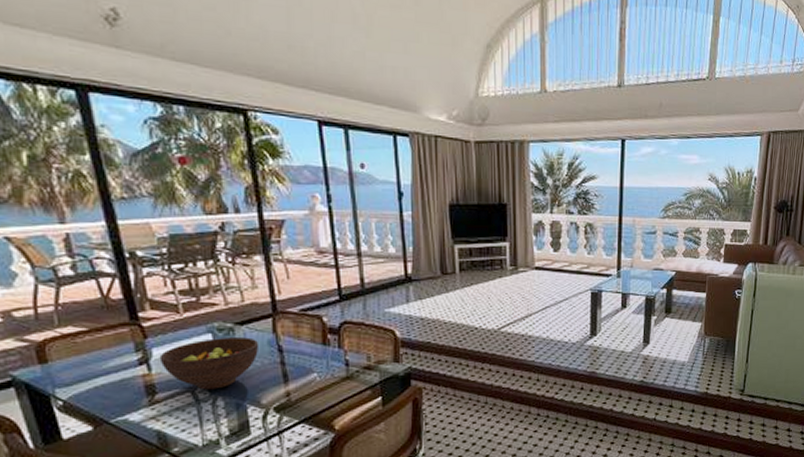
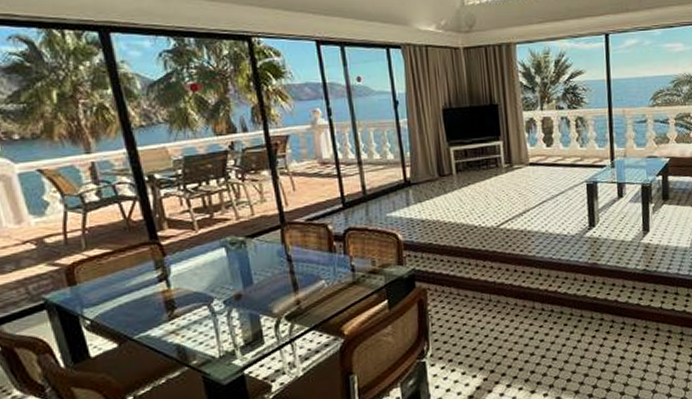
fruit bowl: present [159,337,260,390] -> none [177,249,270,303]

